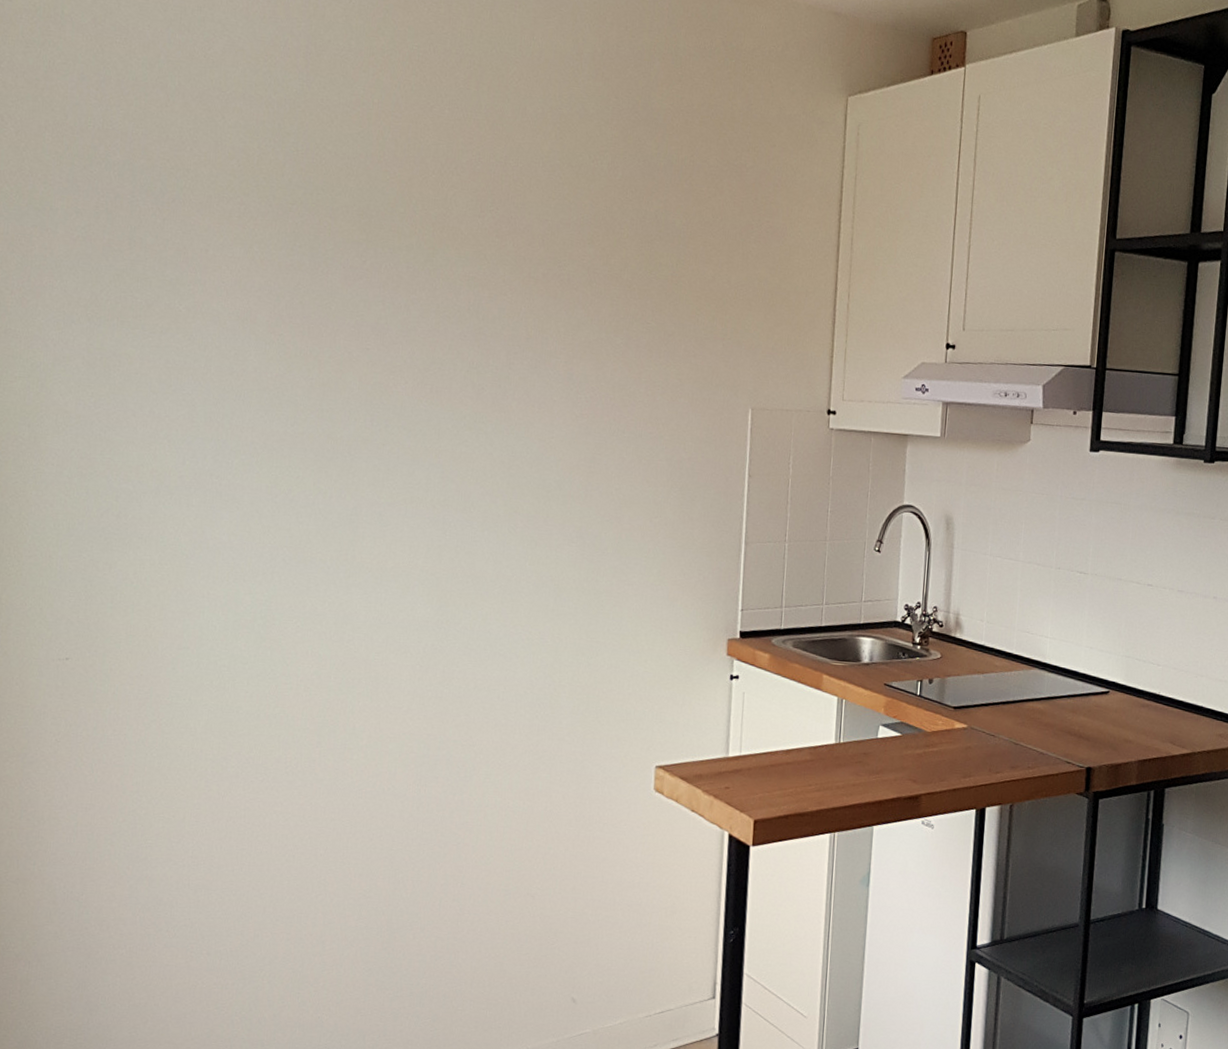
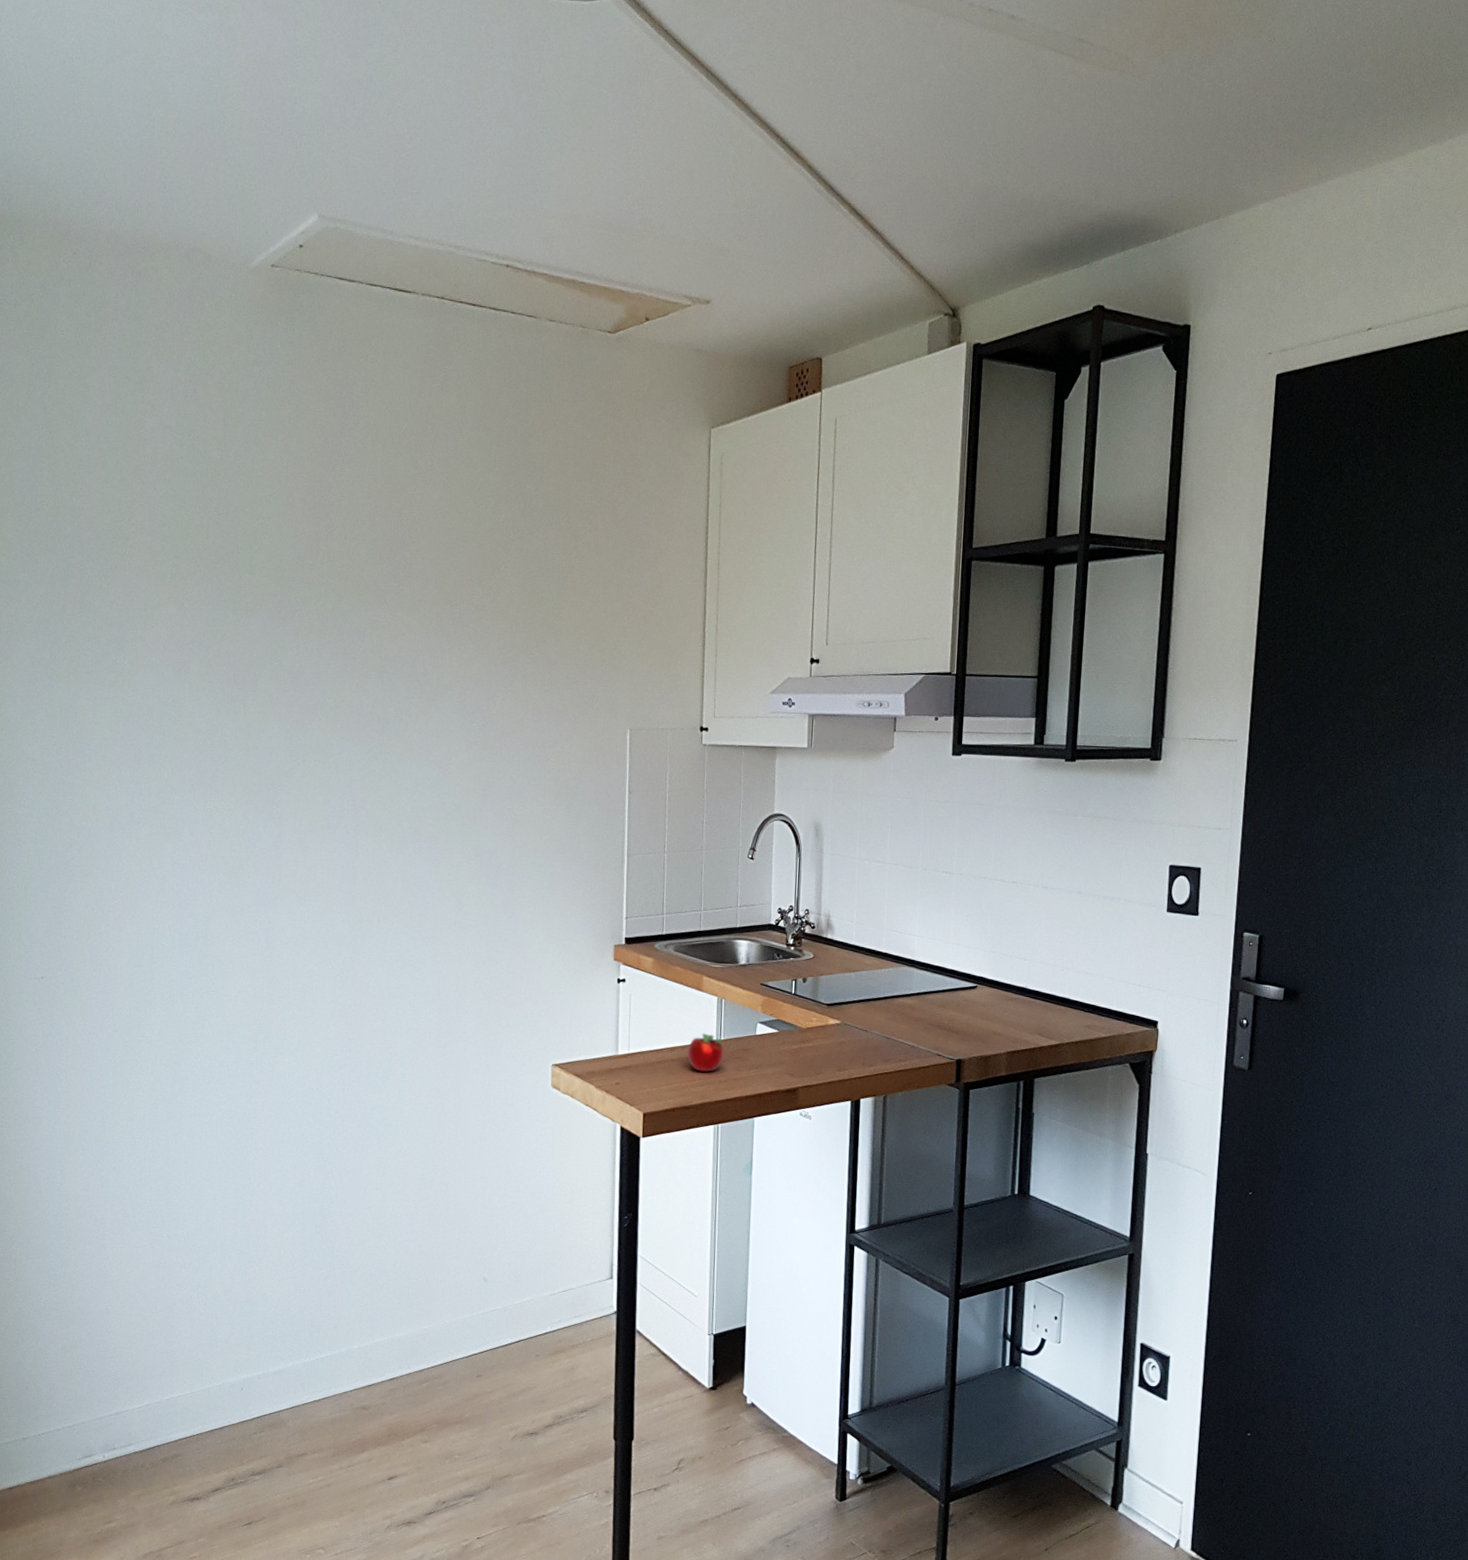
apple: none [804,735,844,777] -> present [687,1033,725,1072]

